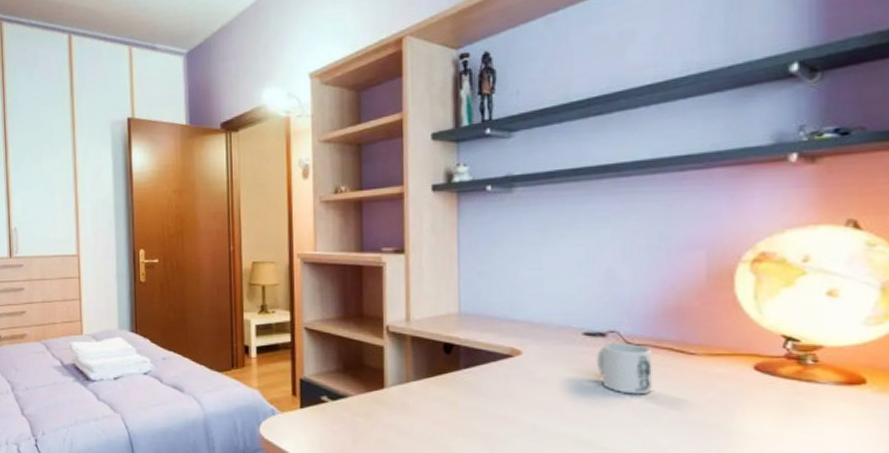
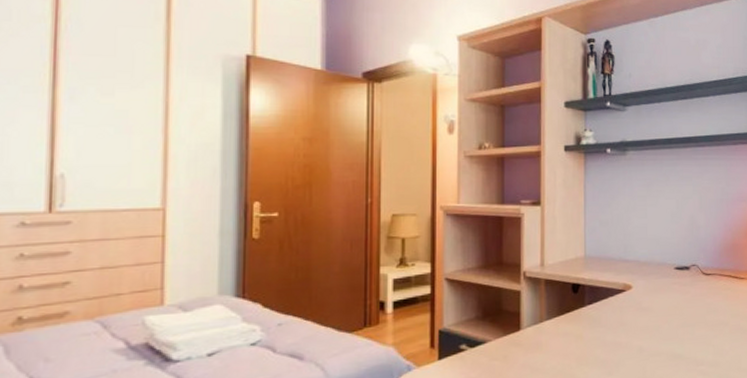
mug: present [596,342,652,395] -> none [683,273,719,314]

